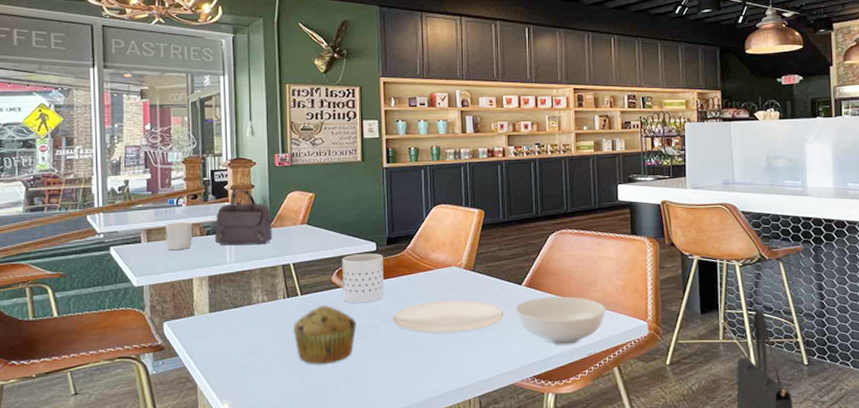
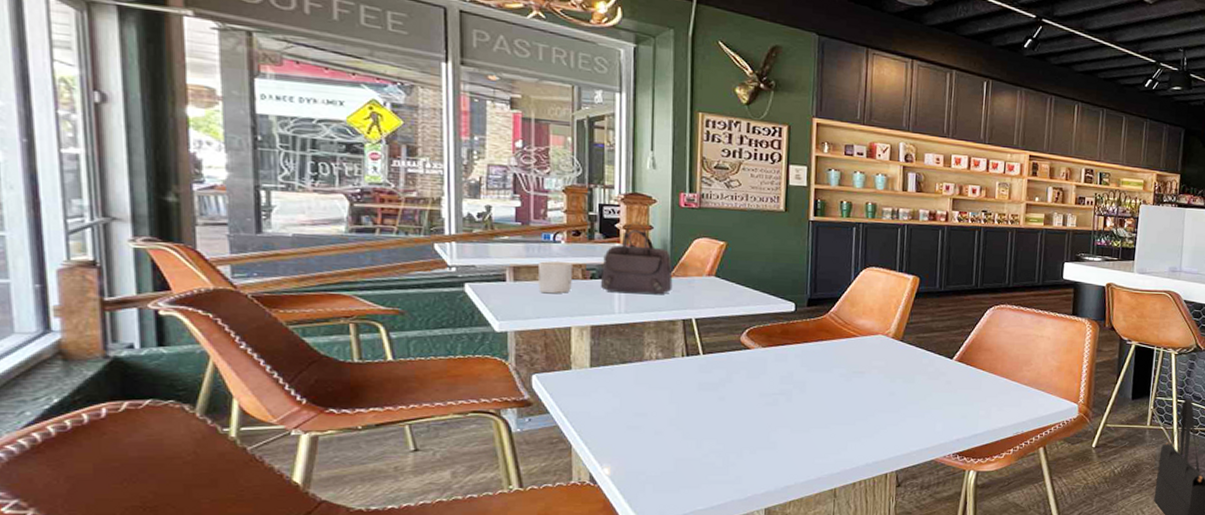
muffin: present [294,304,357,365] -> none [692,366,766,431]
mug: present [342,253,384,304] -> none [752,313,802,368]
plate: present [391,300,505,335] -> none [806,370,932,406]
bowl: present [516,296,607,345] -> none [944,373,1039,423]

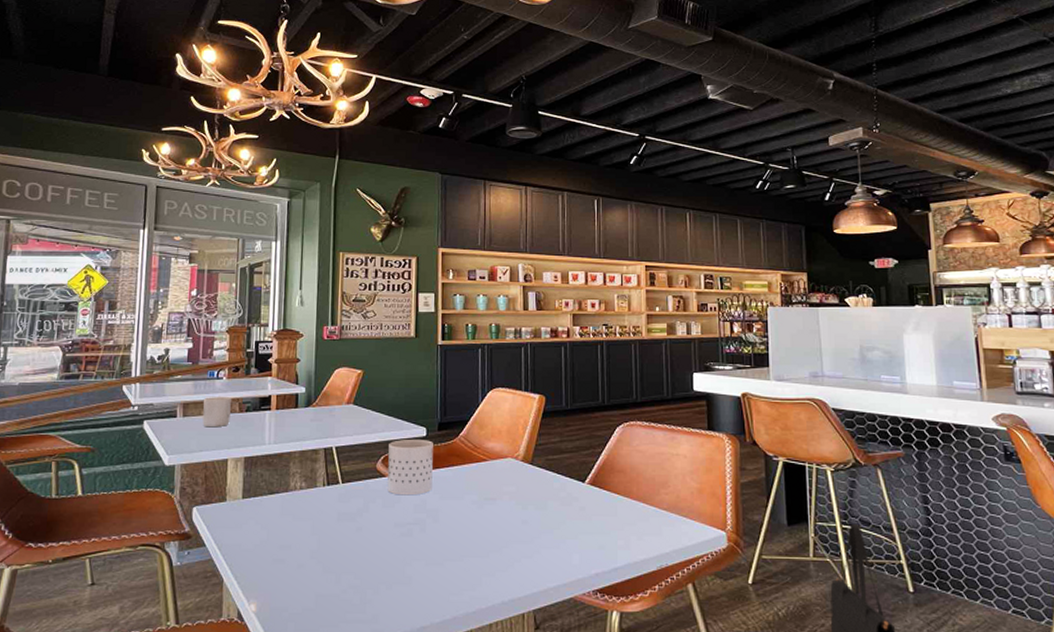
handbag: present [600,222,673,295] -> none [253,356,316,425]
mug: none [752,313,802,368] -> present [387,438,433,496]

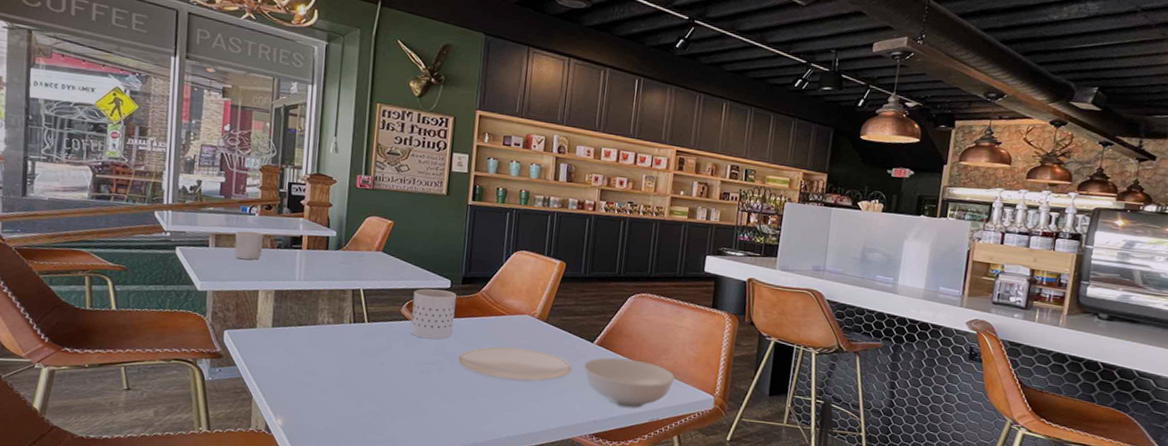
plate: none [439,497,565,536] -> present [457,346,573,382]
bowl: none [577,497,680,555] -> present [584,357,676,408]

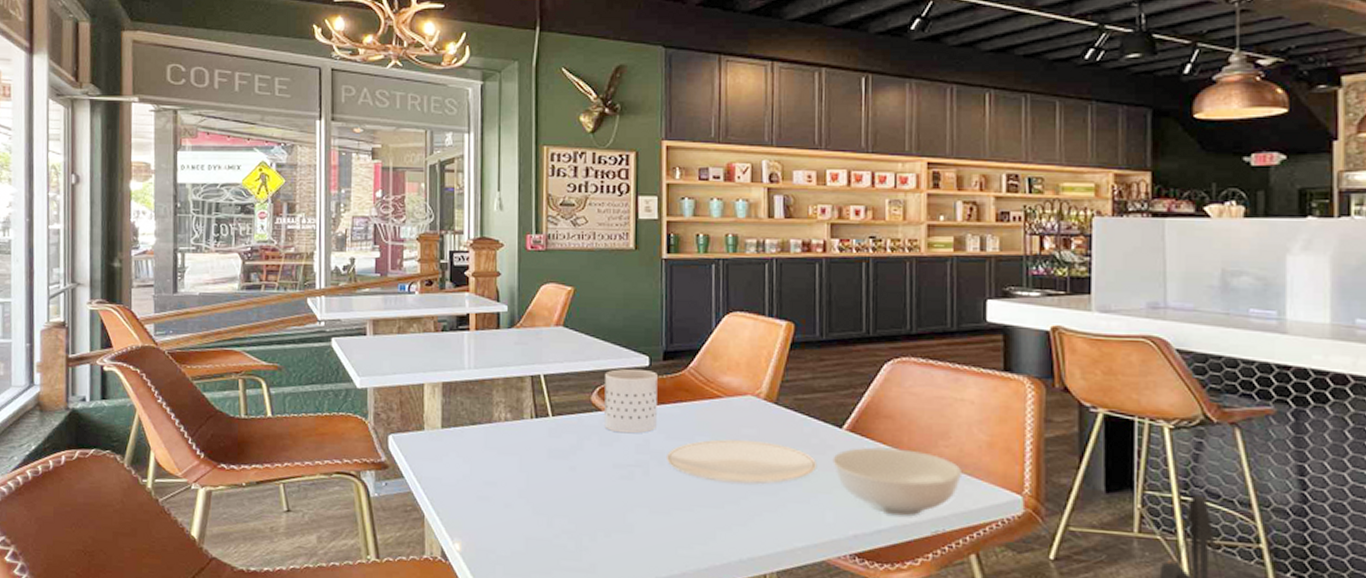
mug: present [234,231,265,260] -> none [394,313,426,348]

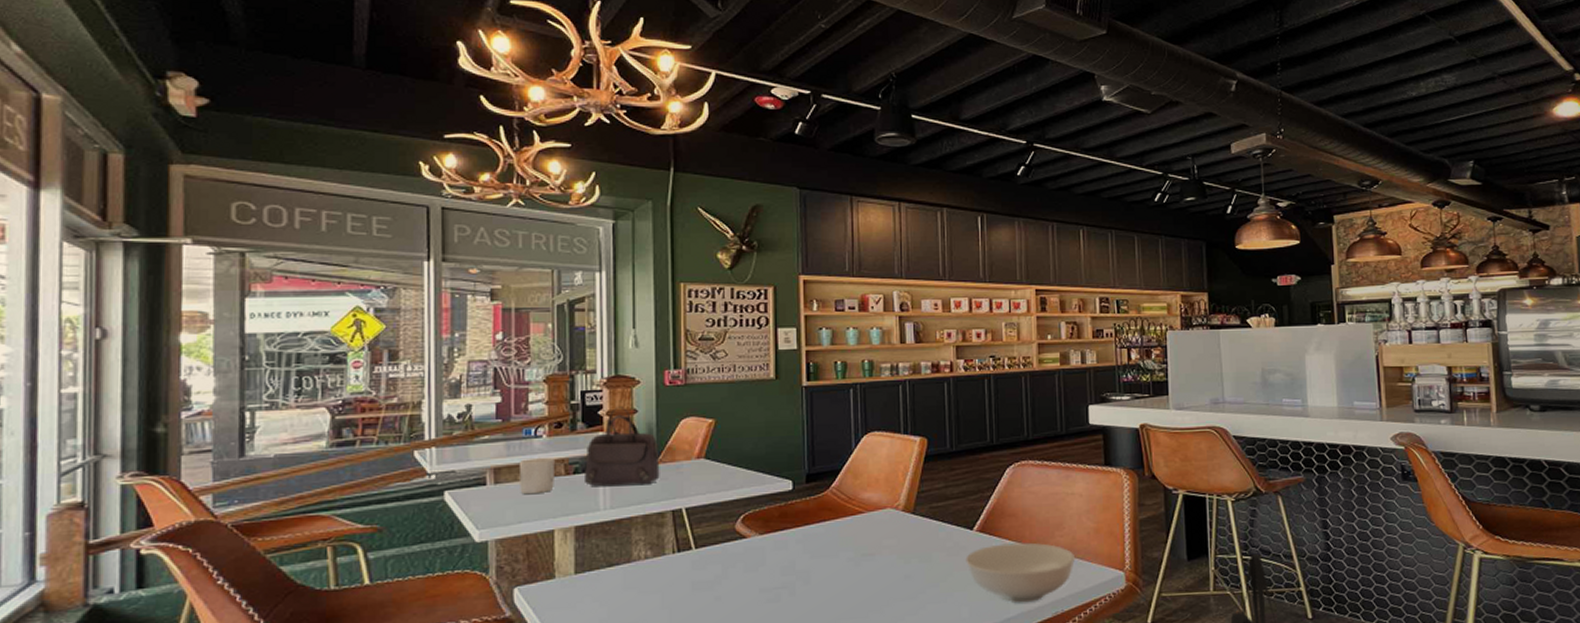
mug: none [394,313,426,348] -> present [518,457,556,495]
handbag: none [450,268,521,348] -> present [583,406,660,487]
mug: present [604,368,658,434] -> none [749,493,801,558]
plate: present [665,439,818,485] -> none [811,550,953,594]

